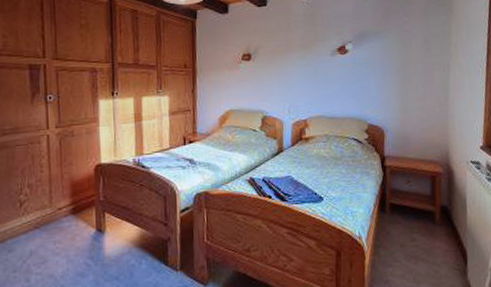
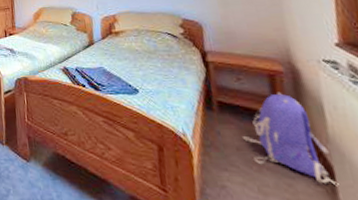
backpack: none [407,191,469,267] -> present [243,92,339,186]

